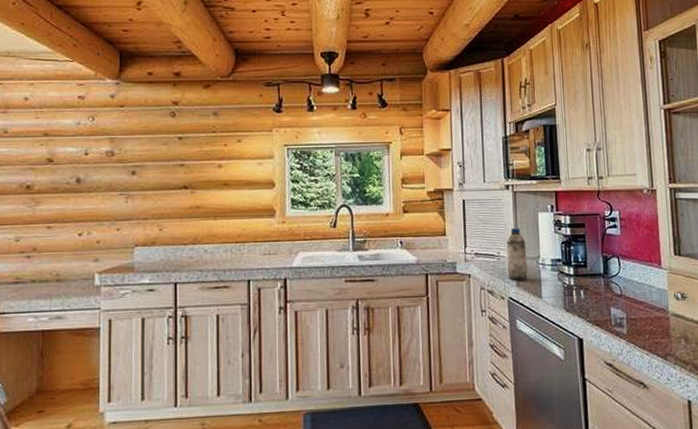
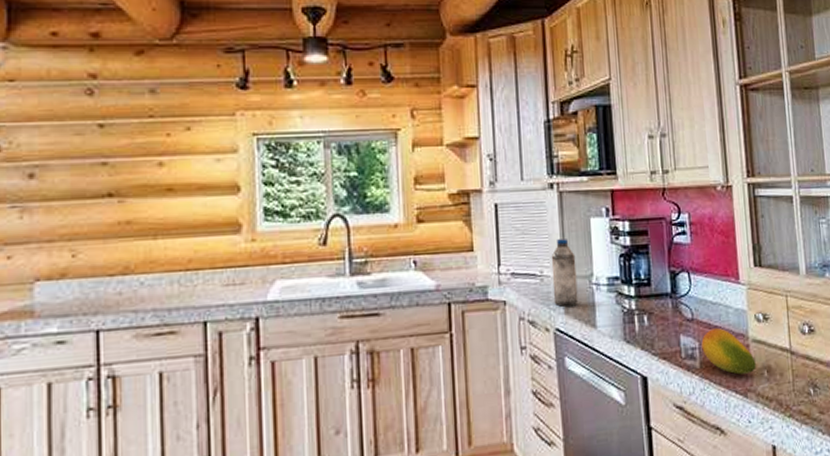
fruit: none [628,303,675,341] -> present [701,328,756,375]

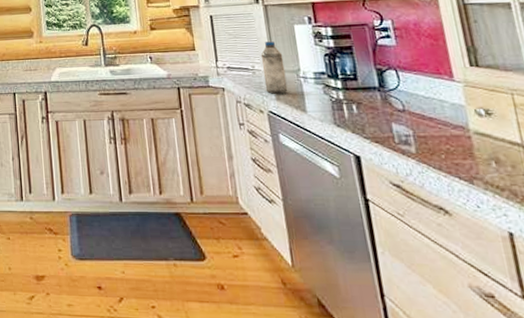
fruit: present [701,328,756,375] -> none [415,120,482,162]

